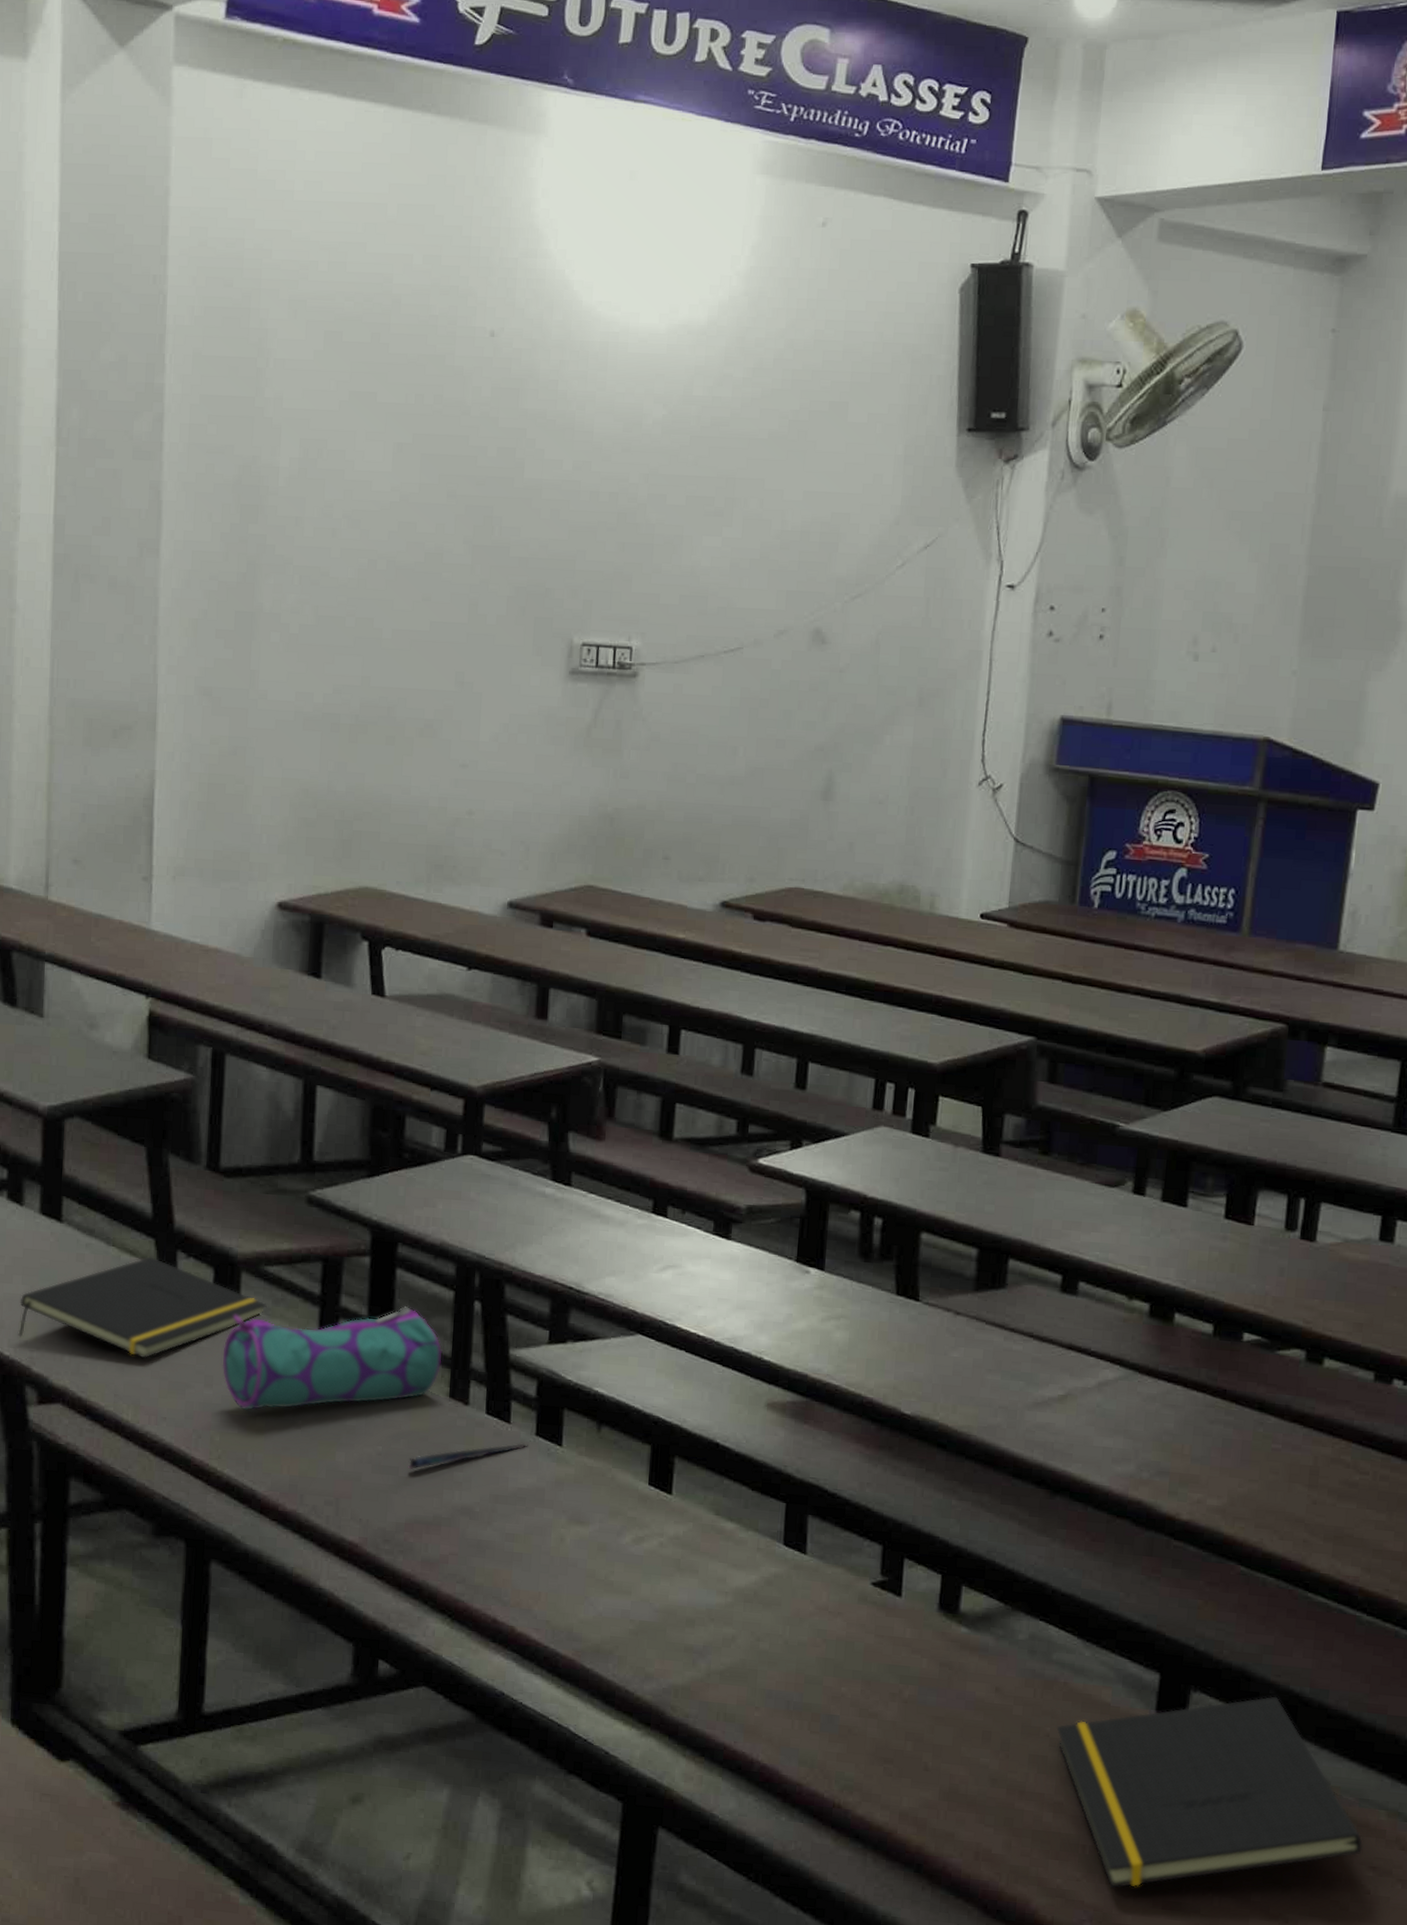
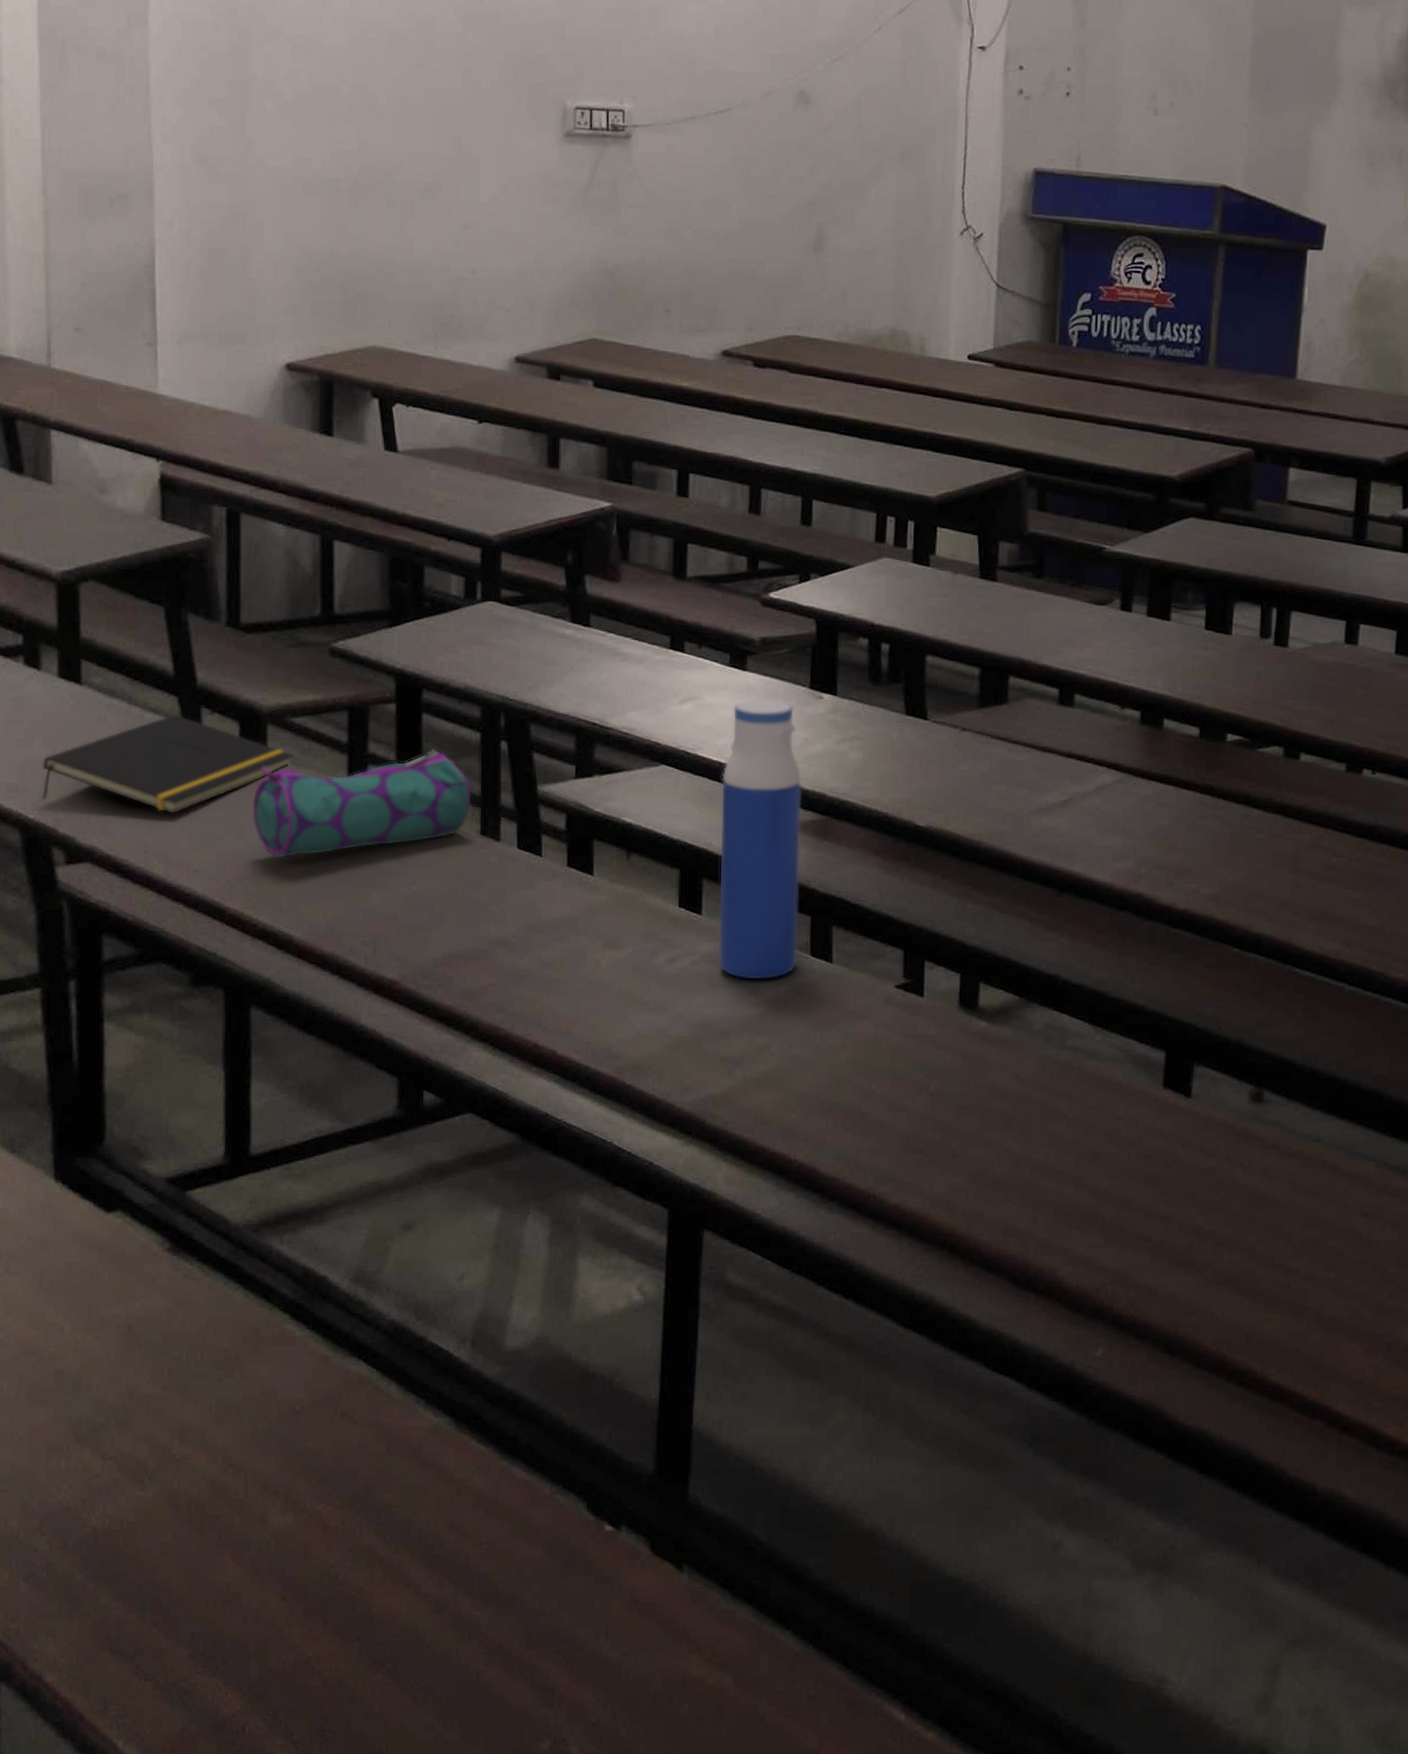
pen: present [408,1443,528,1470] -> none [443,875,560,907]
water bottle: none [687,1270,783,1567] -> present [719,700,801,979]
notepad: present [1056,1696,1363,1888] -> none [1073,1065,1355,1252]

